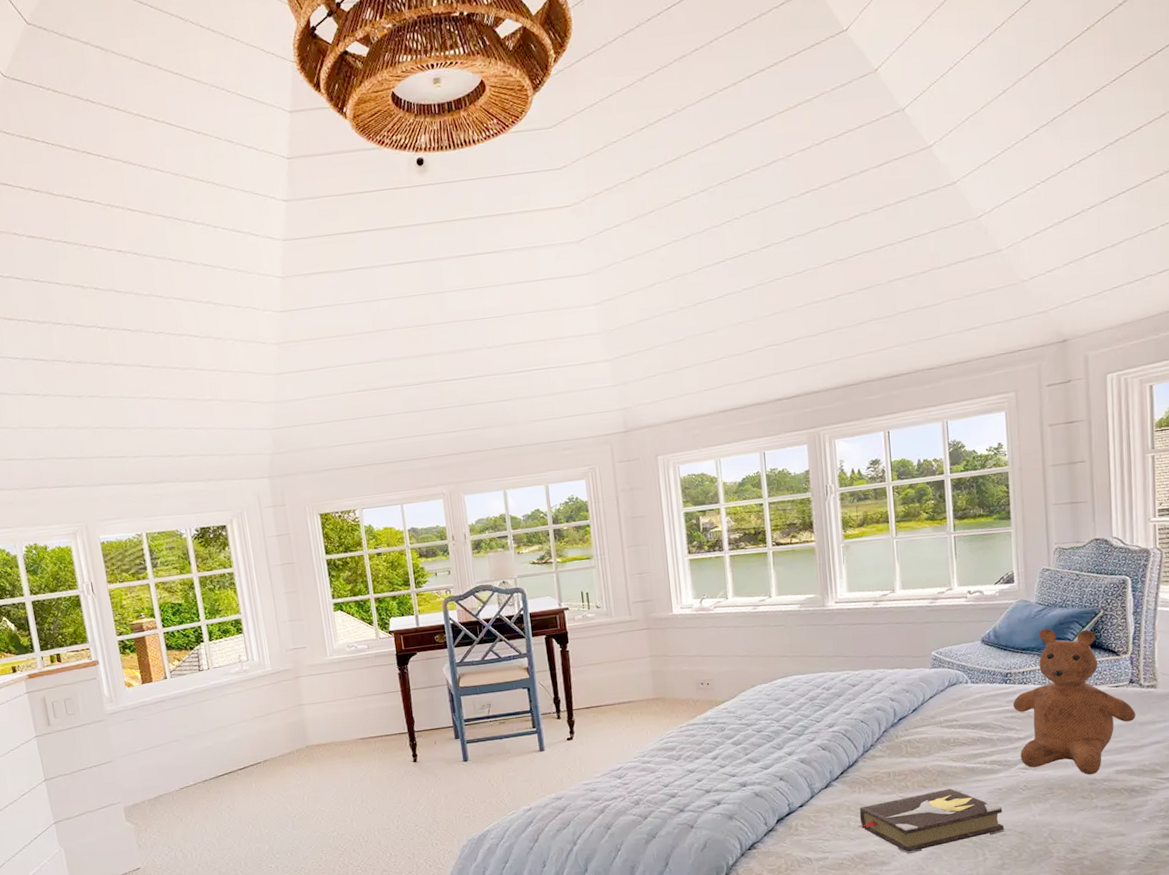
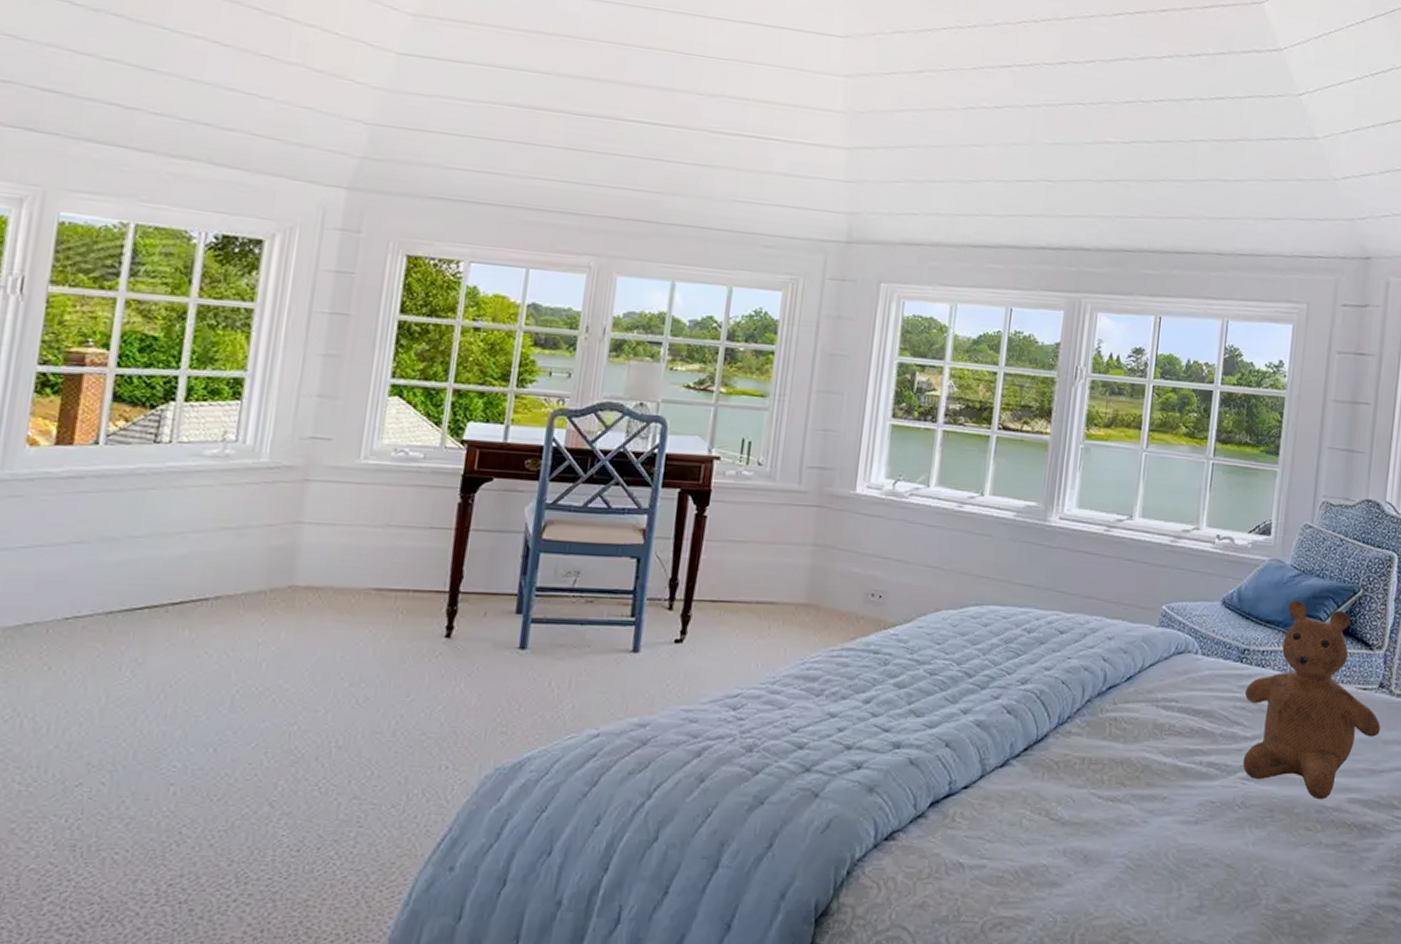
hardback book: present [858,788,1005,855] -> none [1032,792,1212,876]

